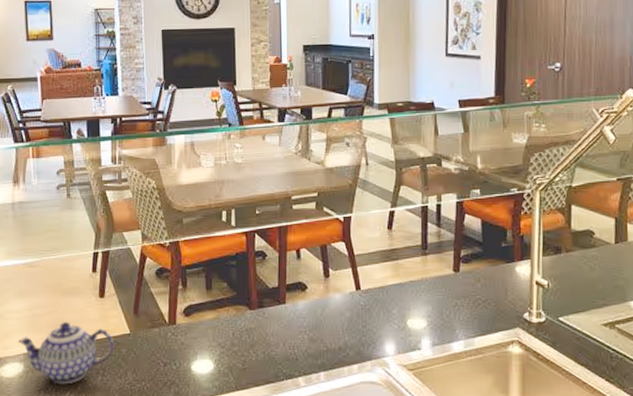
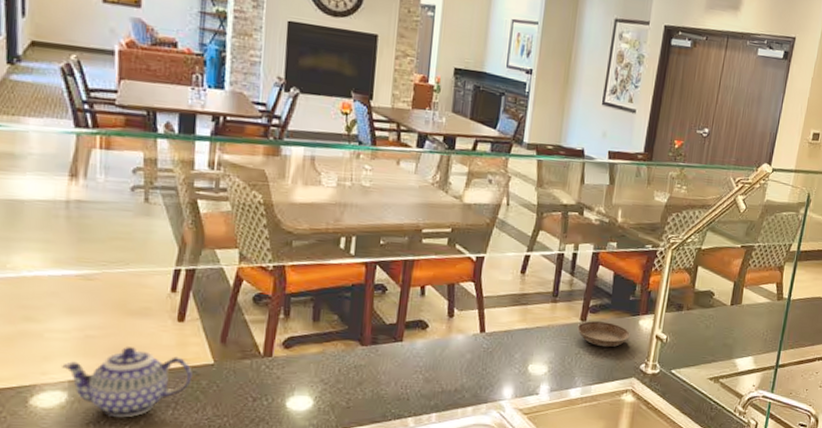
saucer: none [452,271,508,298] -> present [577,321,630,348]

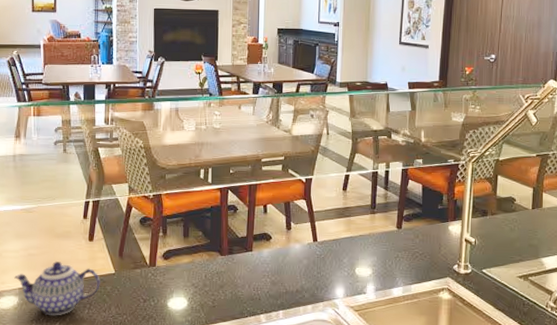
saucer: present [577,321,630,348] -> none [395,228,441,251]

